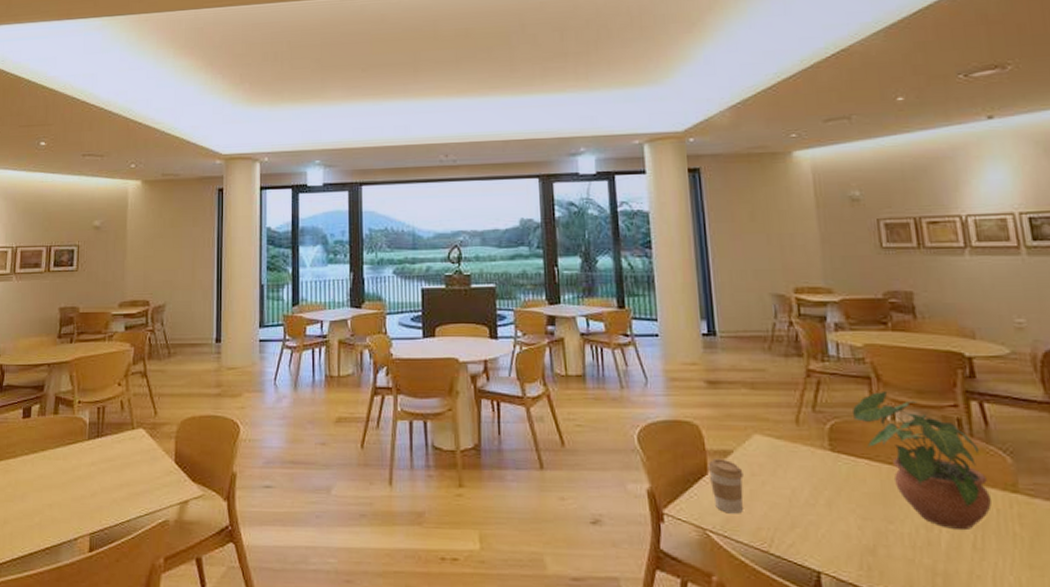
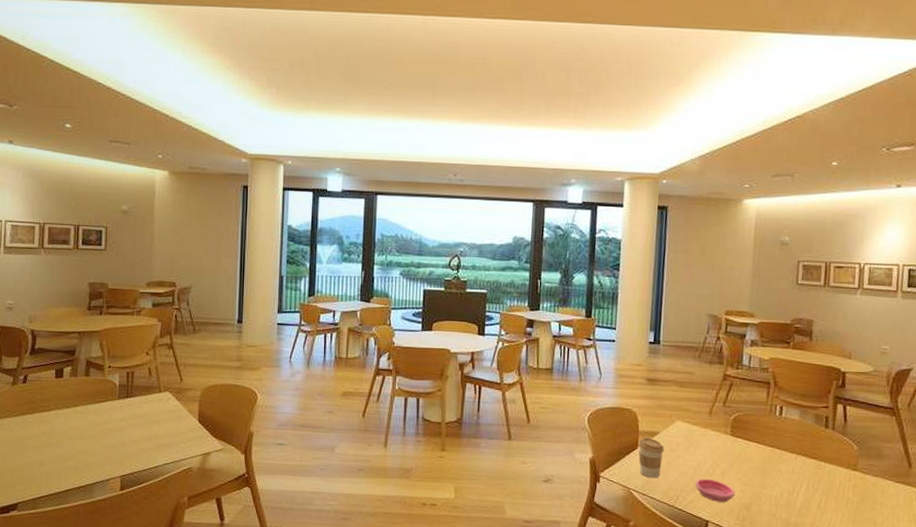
saucer: none [794,513,852,545] -> present [696,479,736,502]
potted plant: present [853,390,992,529] -> none [752,393,837,495]

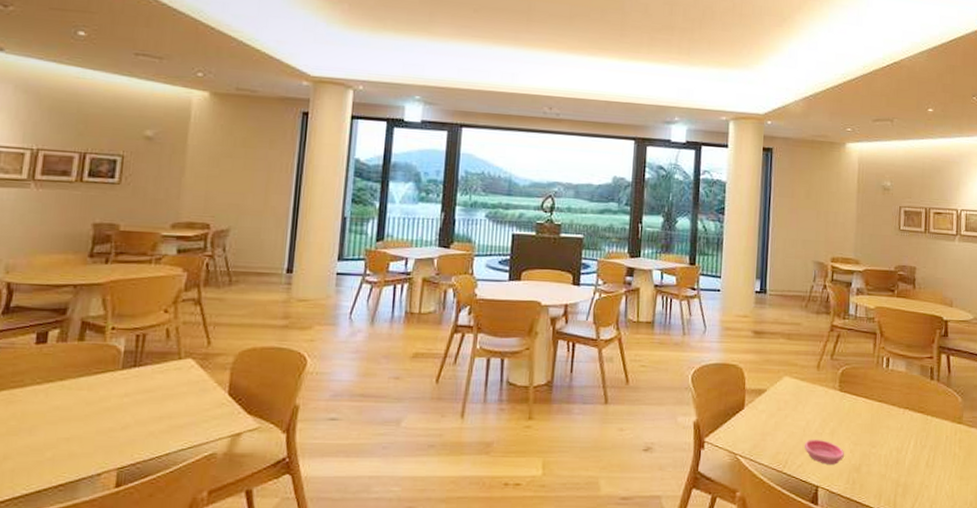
coffee cup: present [638,437,664,478] -> none [745,396,772,441]

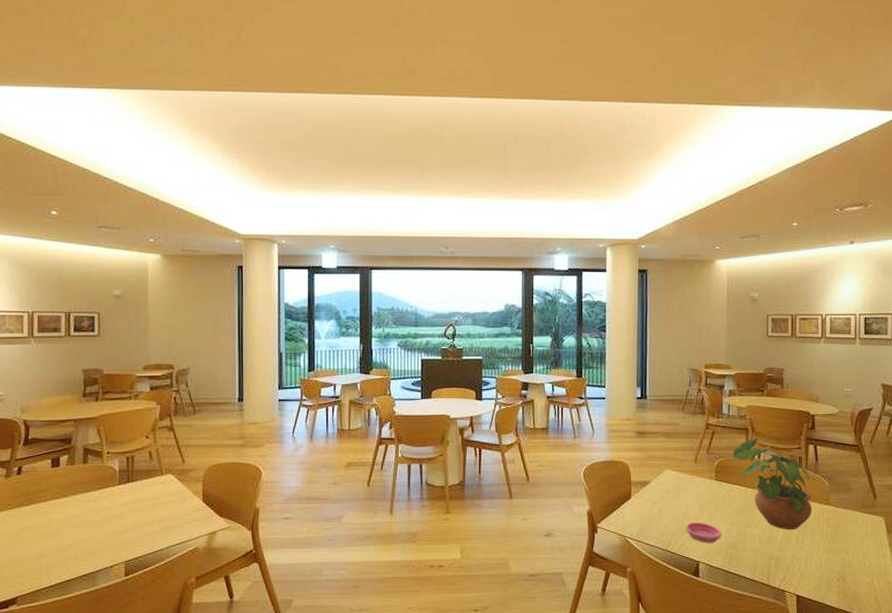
potted plant: none [860,344,944,451] -> present [734,438,812,529]

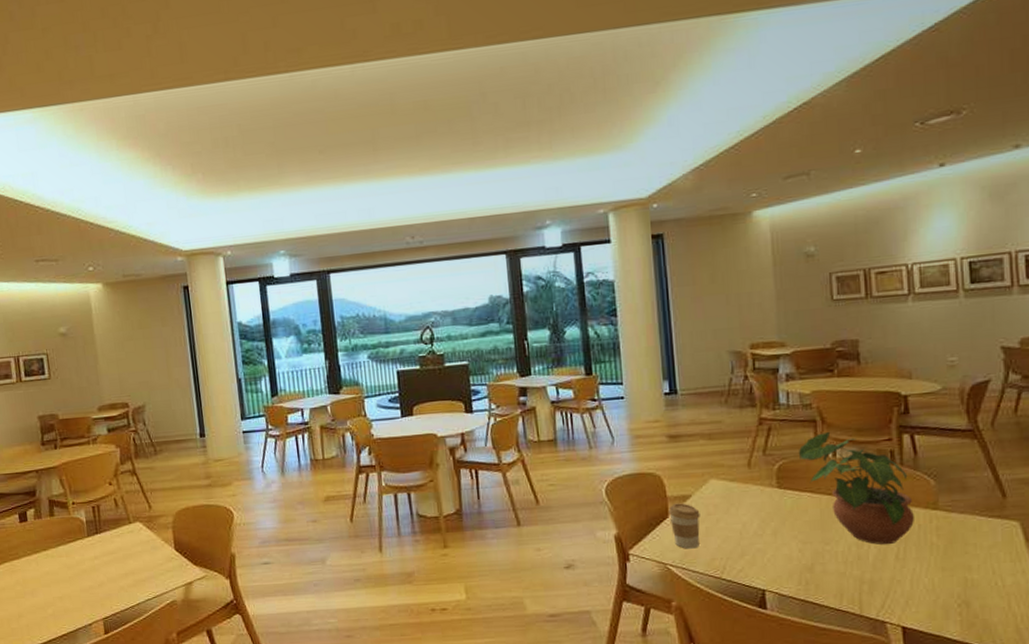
coffee cup: none [631,487,656,525] -> present [668,503,700,549]
saucer: present [686,523,722,543] -> none [743,541,793,567]

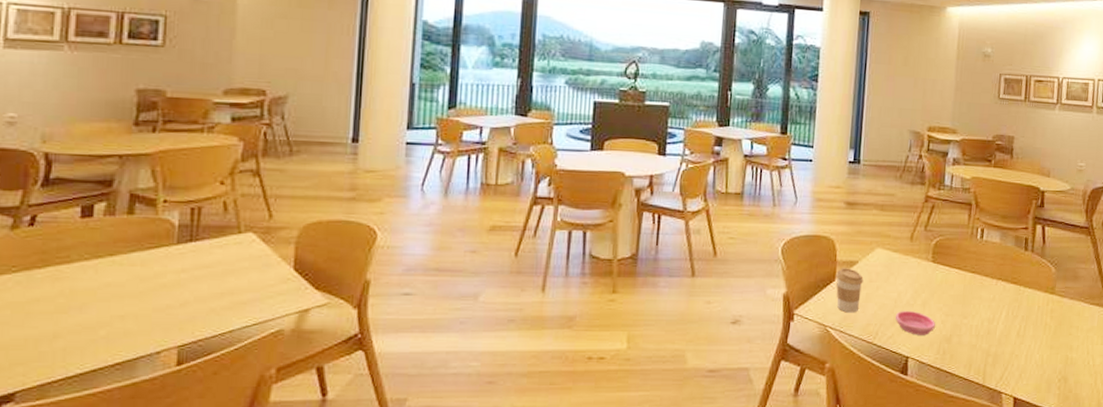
saucer: none [743,541,793,567] -> present [896,311,936,335]
potted plant: present [799,431,914,545] -> none [954,215,1036,321]

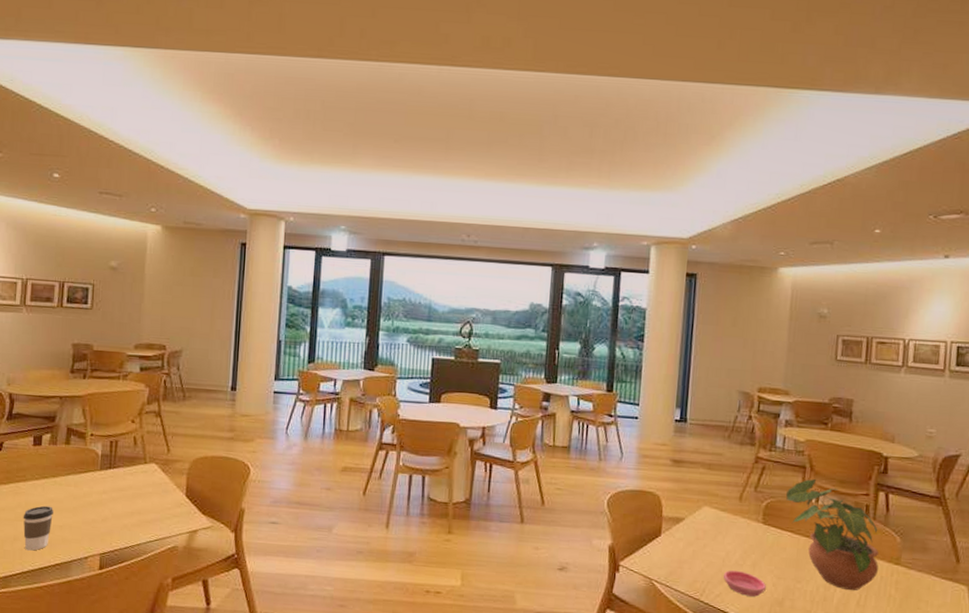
coffee cup: none [66,292,111,349] -> present [23,505,53,551]
coffee cup: present [836,268,864,313] -> none [662,524,690,569]
potted plant: none [954,215,1036,321] -> present [786,478,879,590]

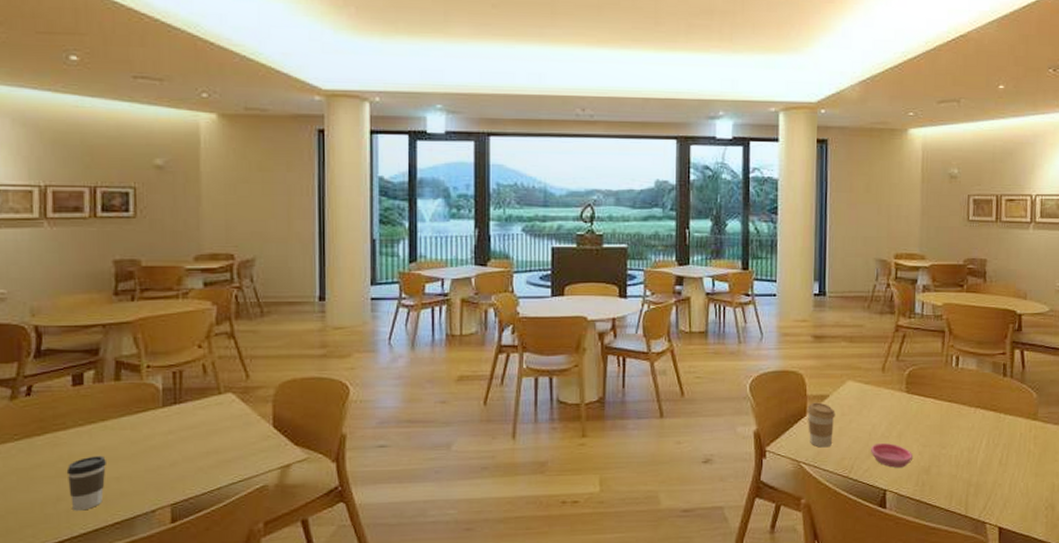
coffee cup: none [662,524,690,569] -> present [807,402,835,448]
potted plant: present [786,478,879,590] -> none [927,342,1017,450]

